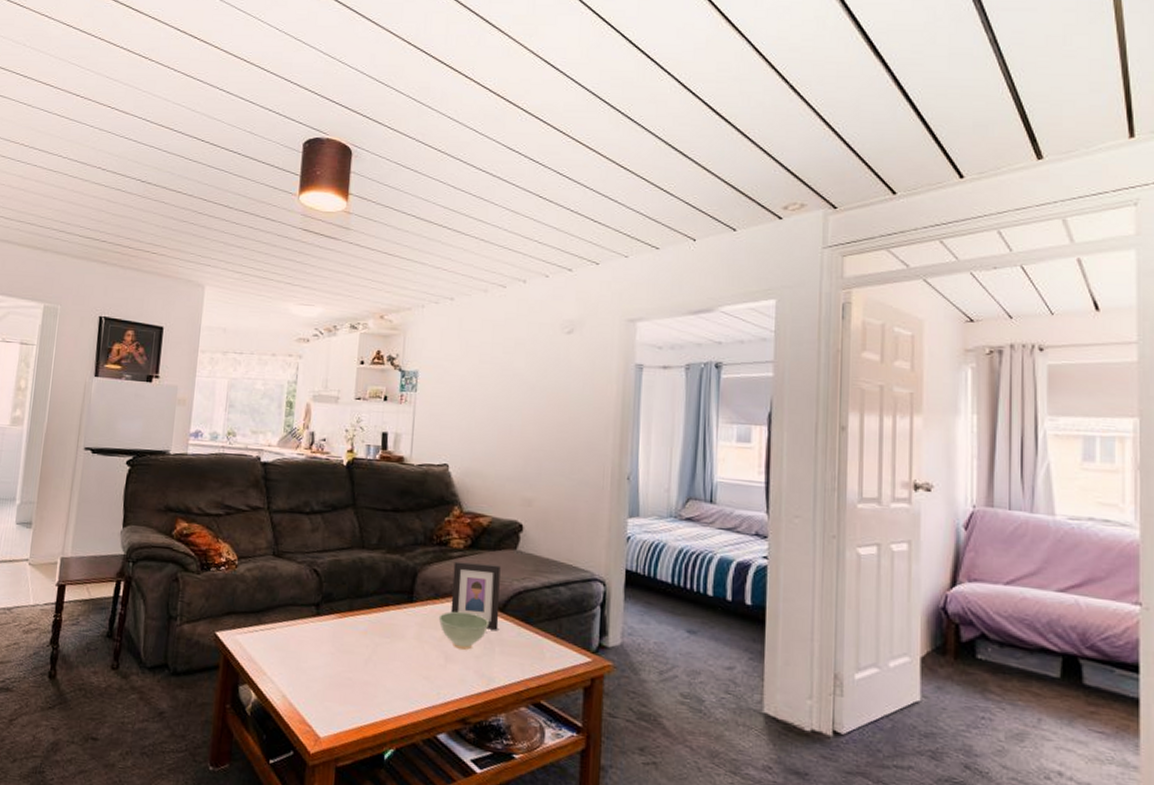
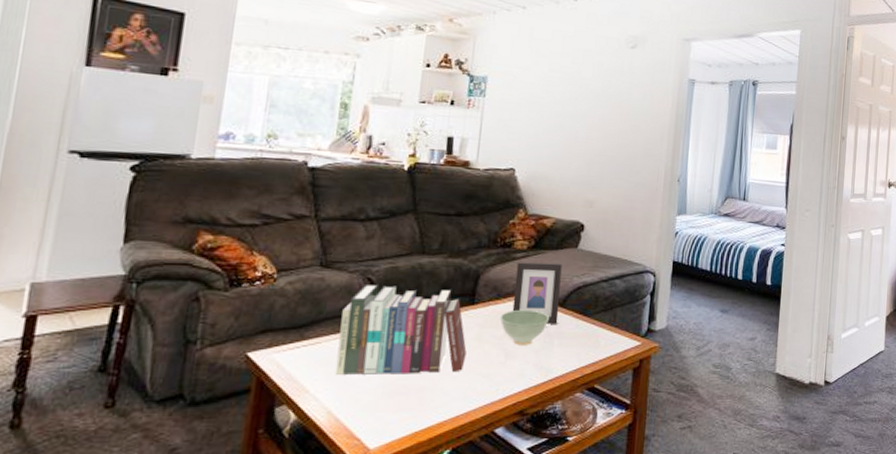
books: none [288,575,407,671] -> present [335,284,467,375]

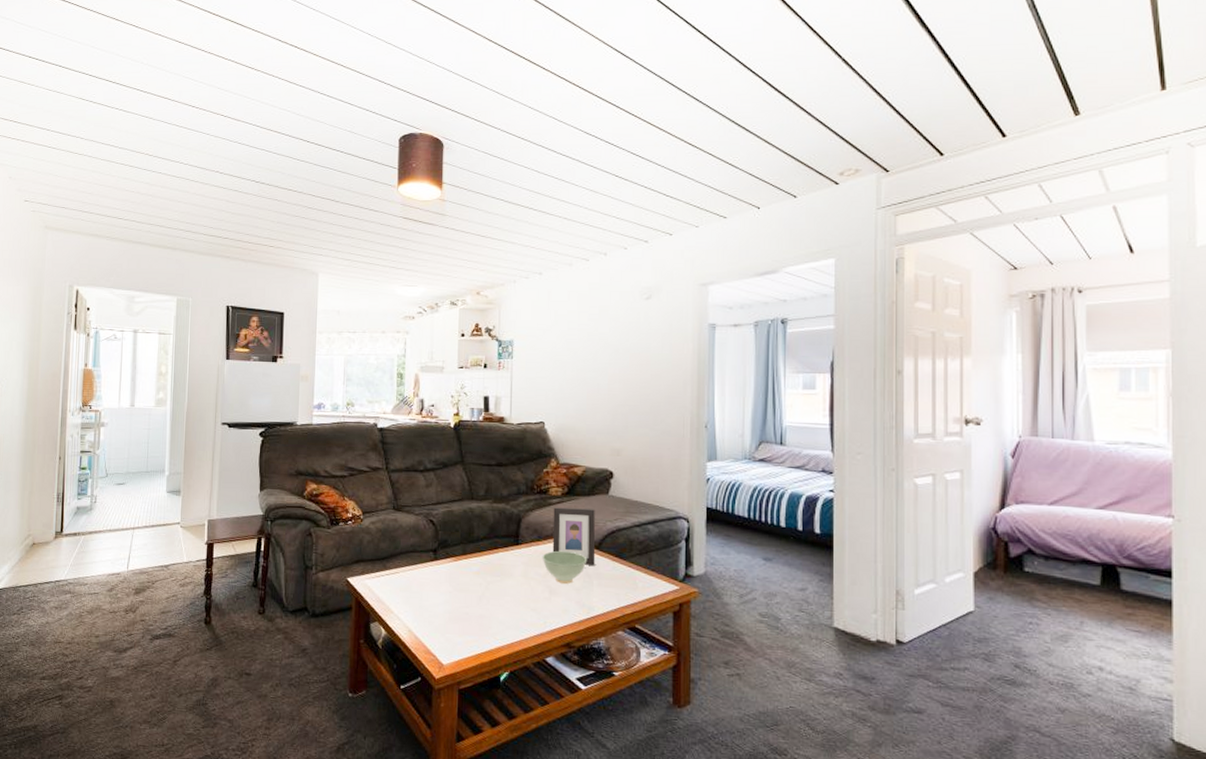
books: present [335,284,467,375] -> none [412,525,515,605]

